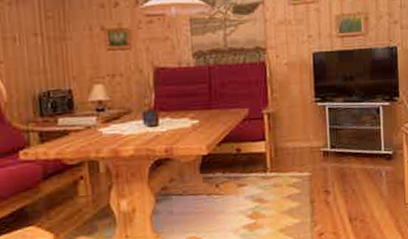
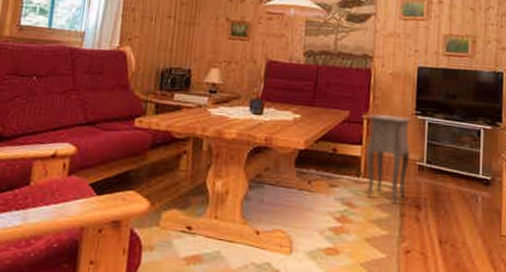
side table: none [268,106,320,192] -> present [365,114,412,205]

